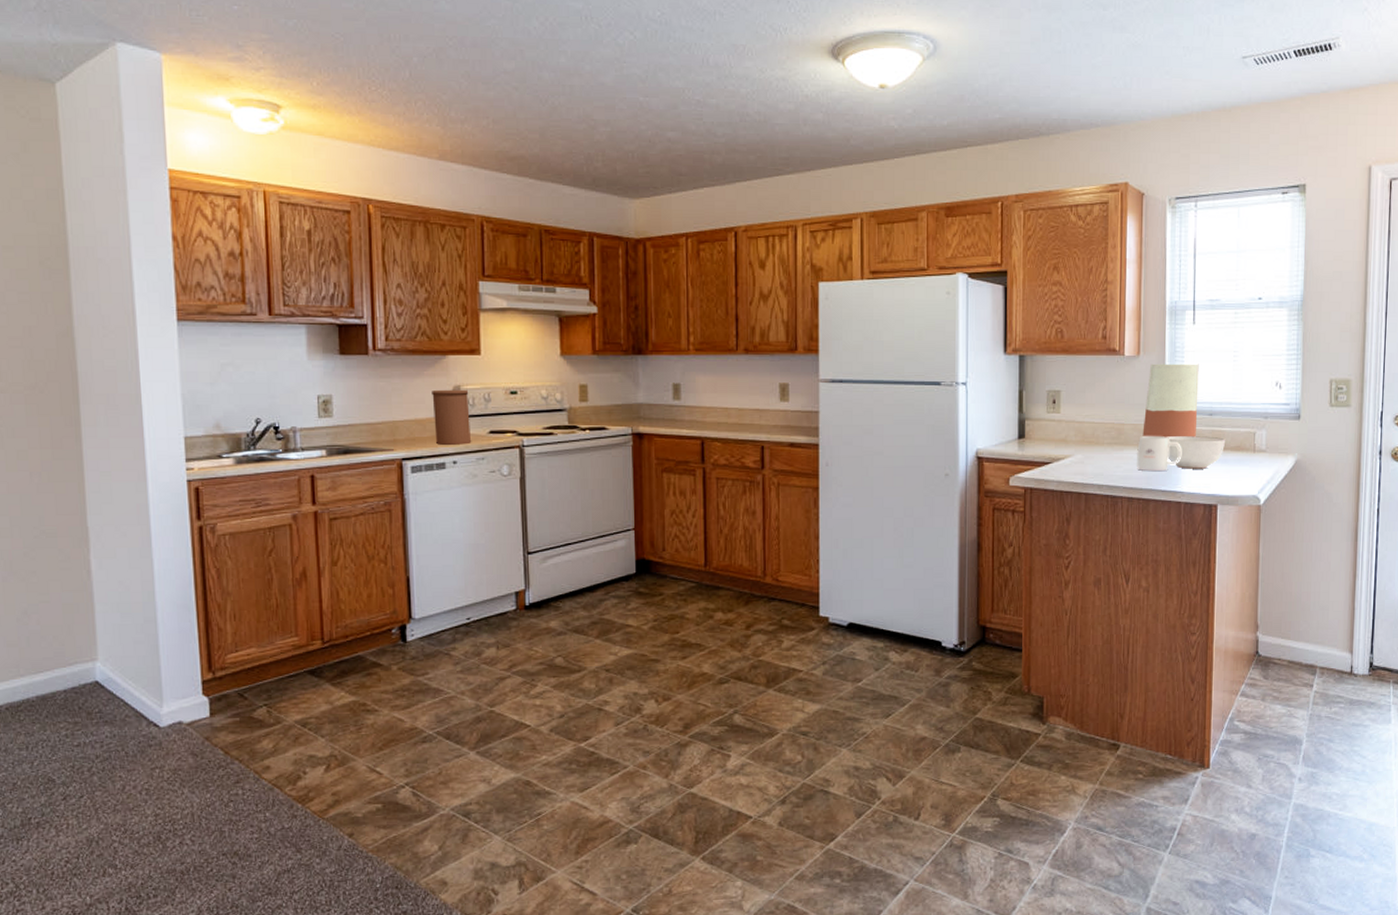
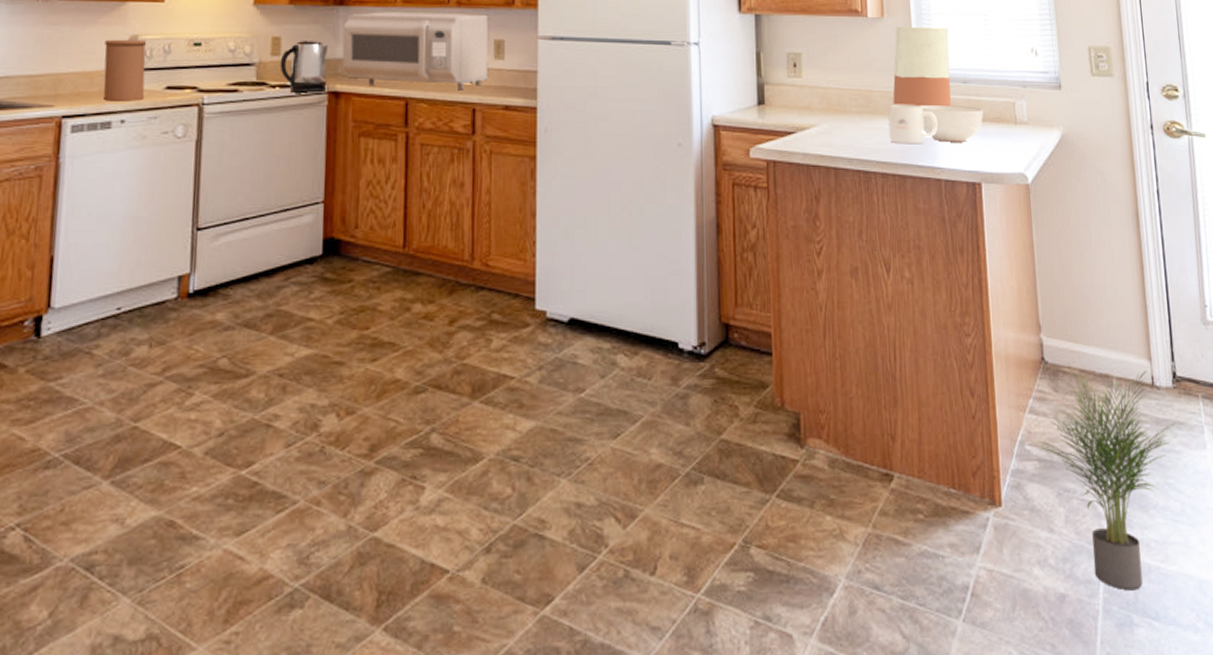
kettle: none [588,387,631,436] -> present [280,39,329,94]
microwave: none [642,360,775,430] -> present [342,12,489,91]
potted plant: none [1241,660,1371,831] -> present [1032,368,1181,591]

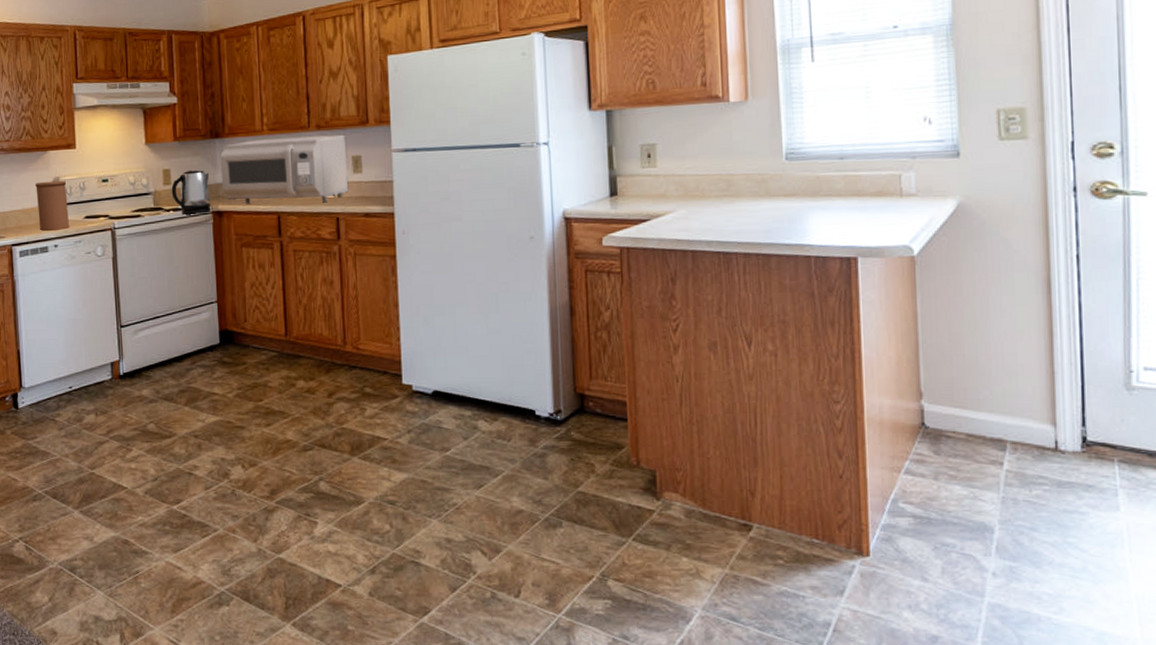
mug: present [888,105,938,145] -> none [752,185,808,225]
vase: present [893,26,951,107] -> none [757,104,825,188]
bowl: present [919,105,984,142] -> none [787,182,863,220]
potted plant: present [1032,368,1181,591] -> none [907,433,1089,637]

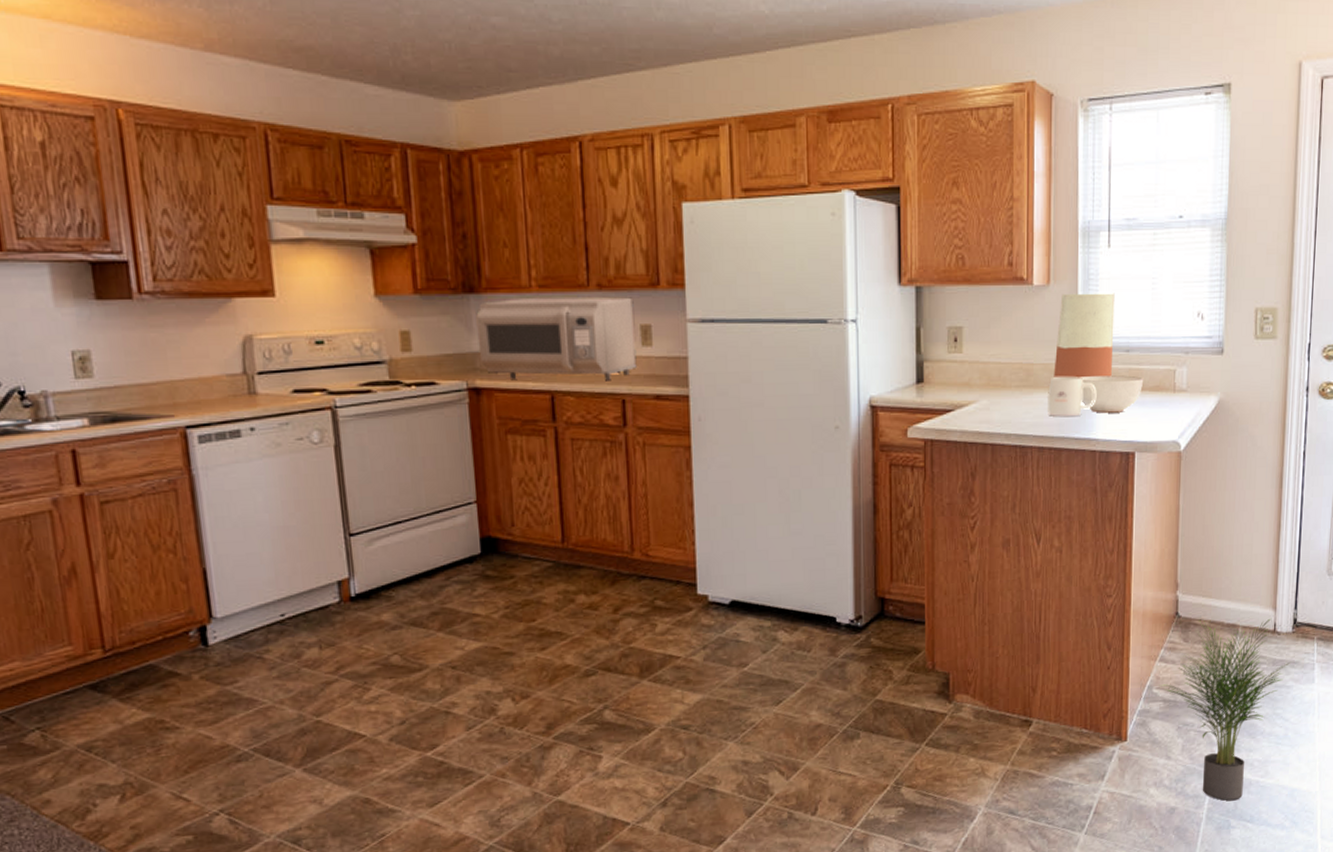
canister: present [35,180,69,231] -> none [217,339,270,408]
kettle: present [171,169,212,215] -> none [412,332,467,392]
mug: none [752,185,808,225] -> present [1048,377,1097,418]
vase: none [757,104,825,188] -> present [1053,293,1115,379]
bowl: none [787,182,863,220] -> present [1080,375,1144,413]
potted plant: none [907,433,1089,637] -> present [1160,618,1295,801]

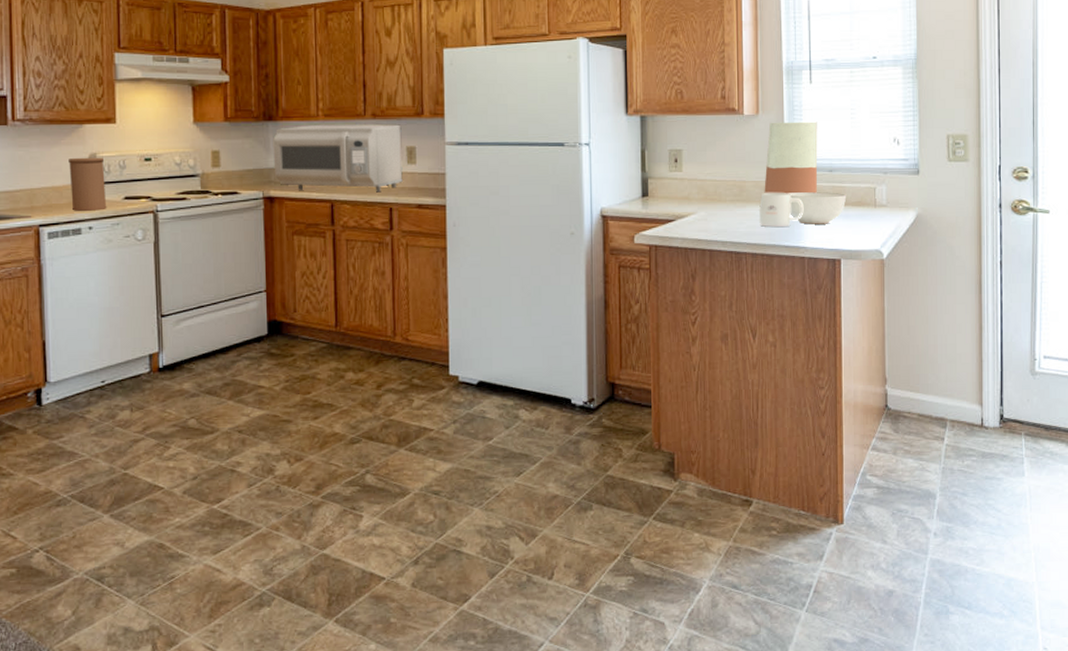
canister: none [217,339,270,408] -> present [68,157,106,211]
potted plant: present [1160,618,1295,801] -> none [873,413,1004,587]

